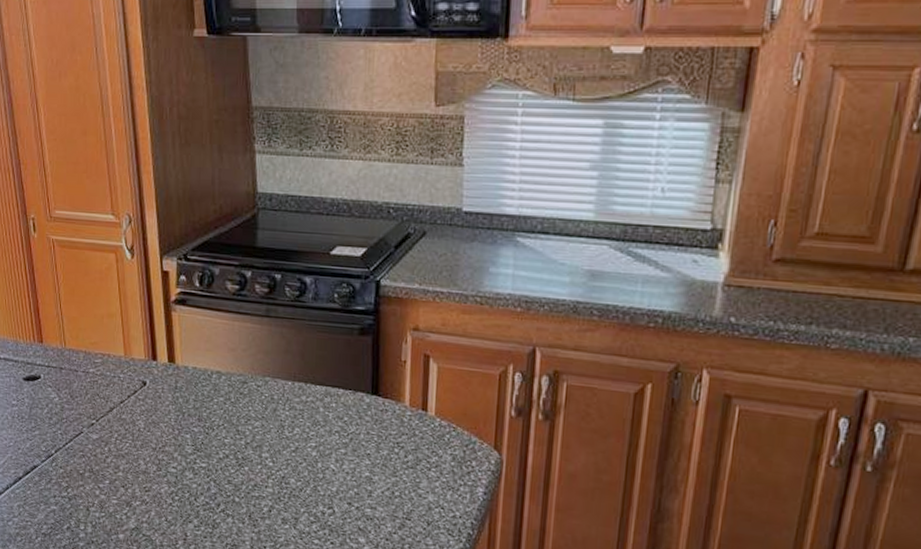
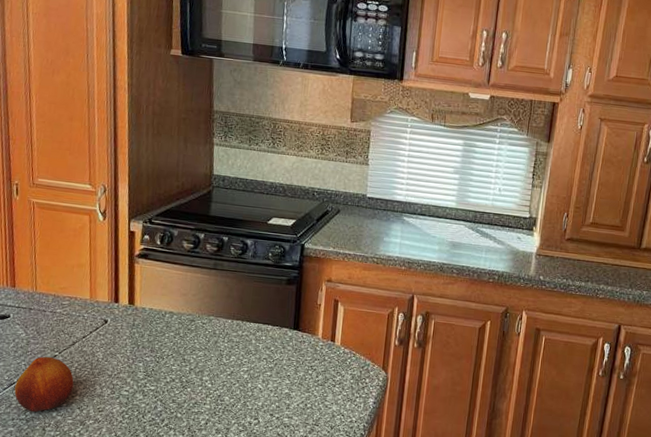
fruit: none [53,424,115,490] -> present [14,356,74,413]

